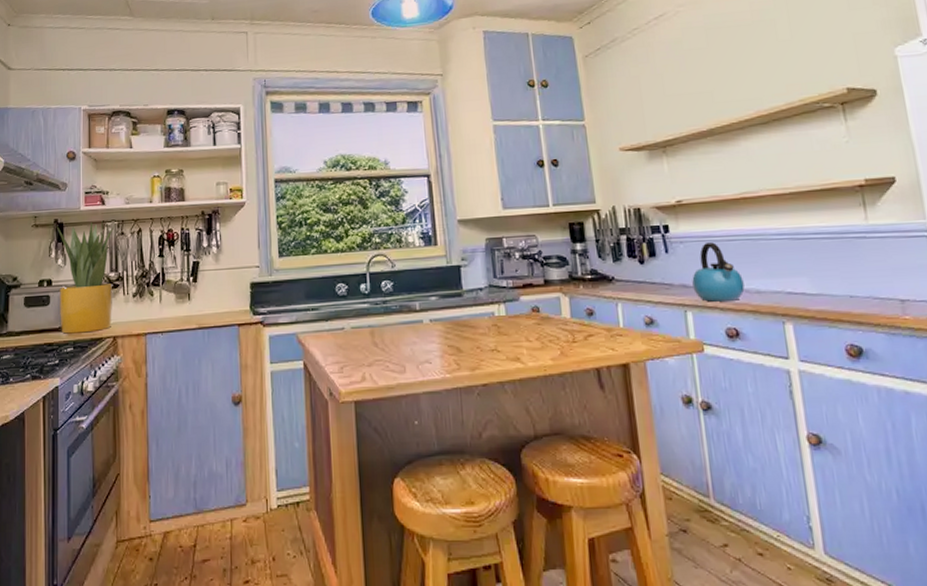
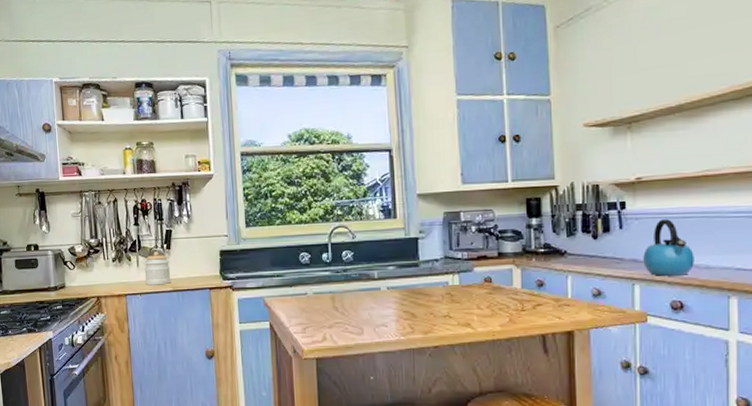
planter: present [56,220,115,334] -> none [38,190,95,293]
jar: none [167,285,197,323] -> present [144,251,171,286]

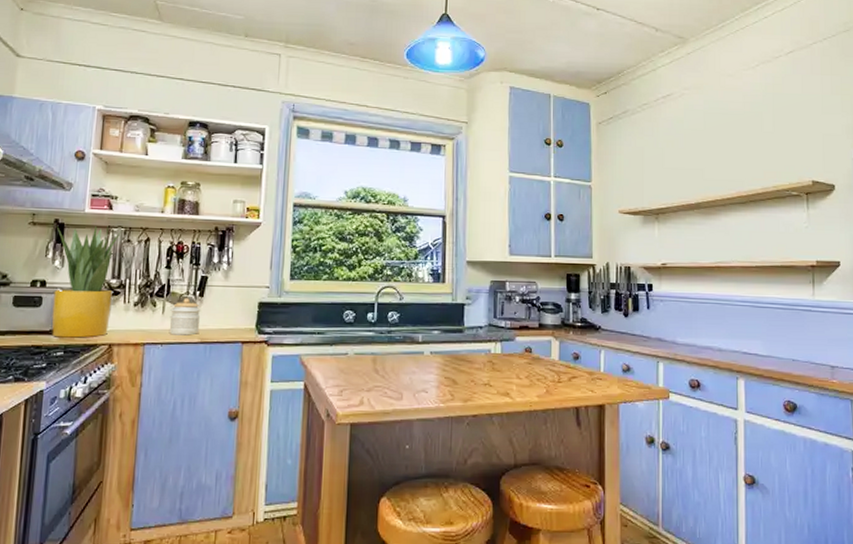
planter: none [38,190,95,293] -> present [51,225,121,338]
kettle: present [643,219,694,276] -> none [667,303,709,356]

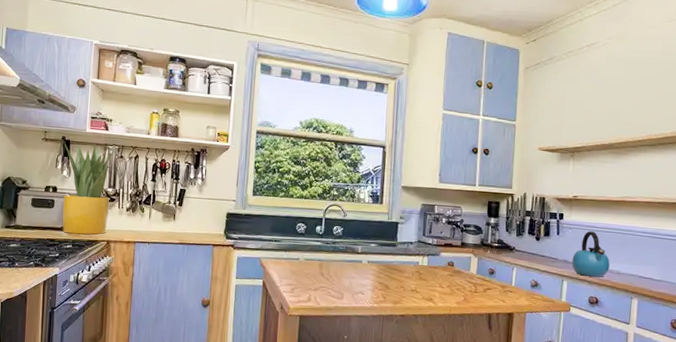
jar: present [169,298,201,336] -> none [154,206,180,237]
kettle: none [667,303,709,356] -> present [572,231,610,277]

